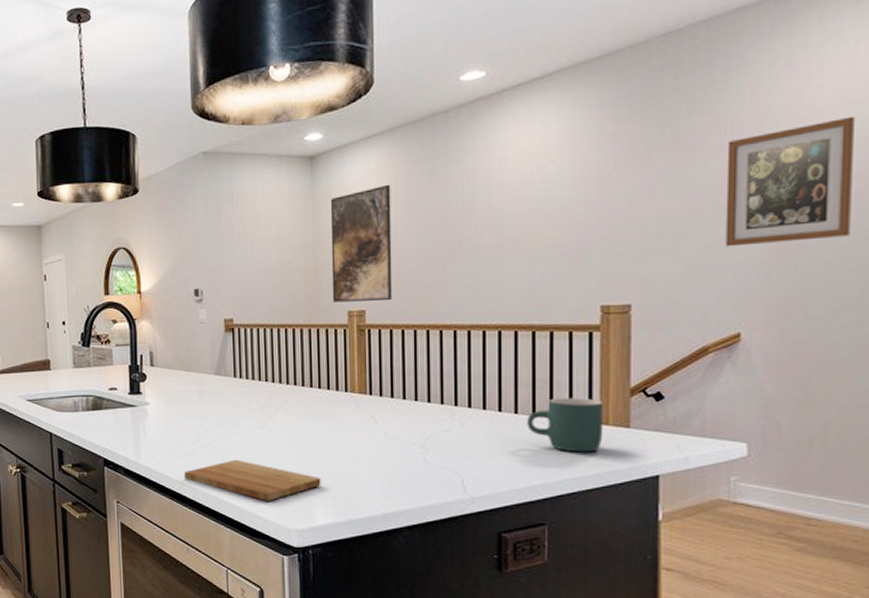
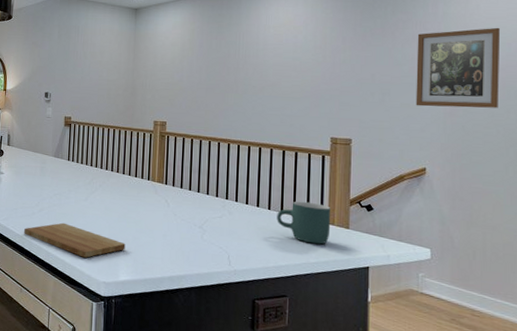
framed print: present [330,184,393,303] -> none [143,34,190,116]

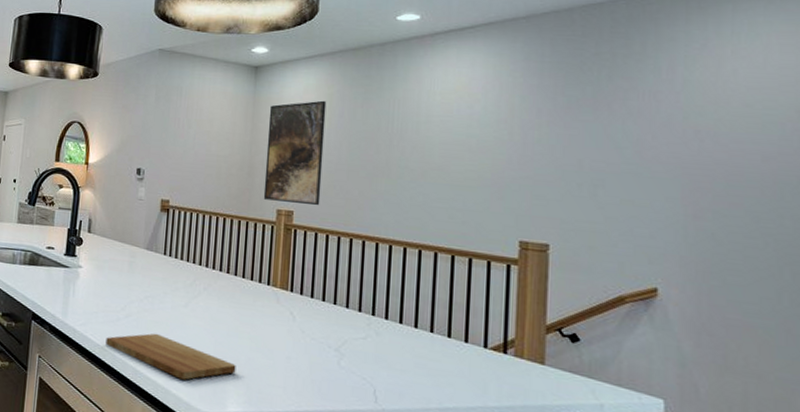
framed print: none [143,34,190,116] -> present [263,100,327,205]
mug: present [277,201,331,245] -> none [442,323,519,384]
wall art: present [415,27,500,108] -> none [642,100,768,212]

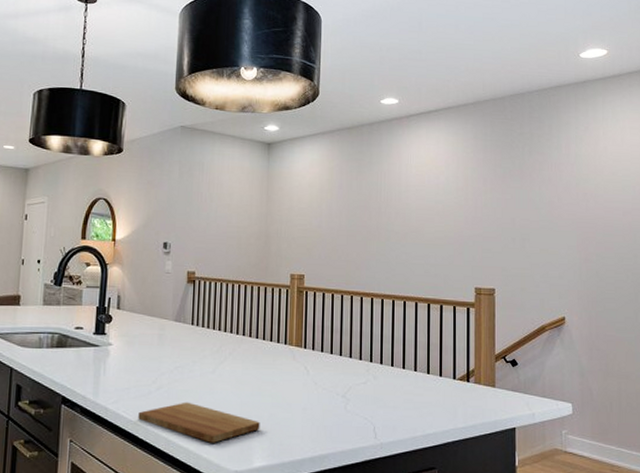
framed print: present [263,100,327,205] -> none [278,174,328,268]

